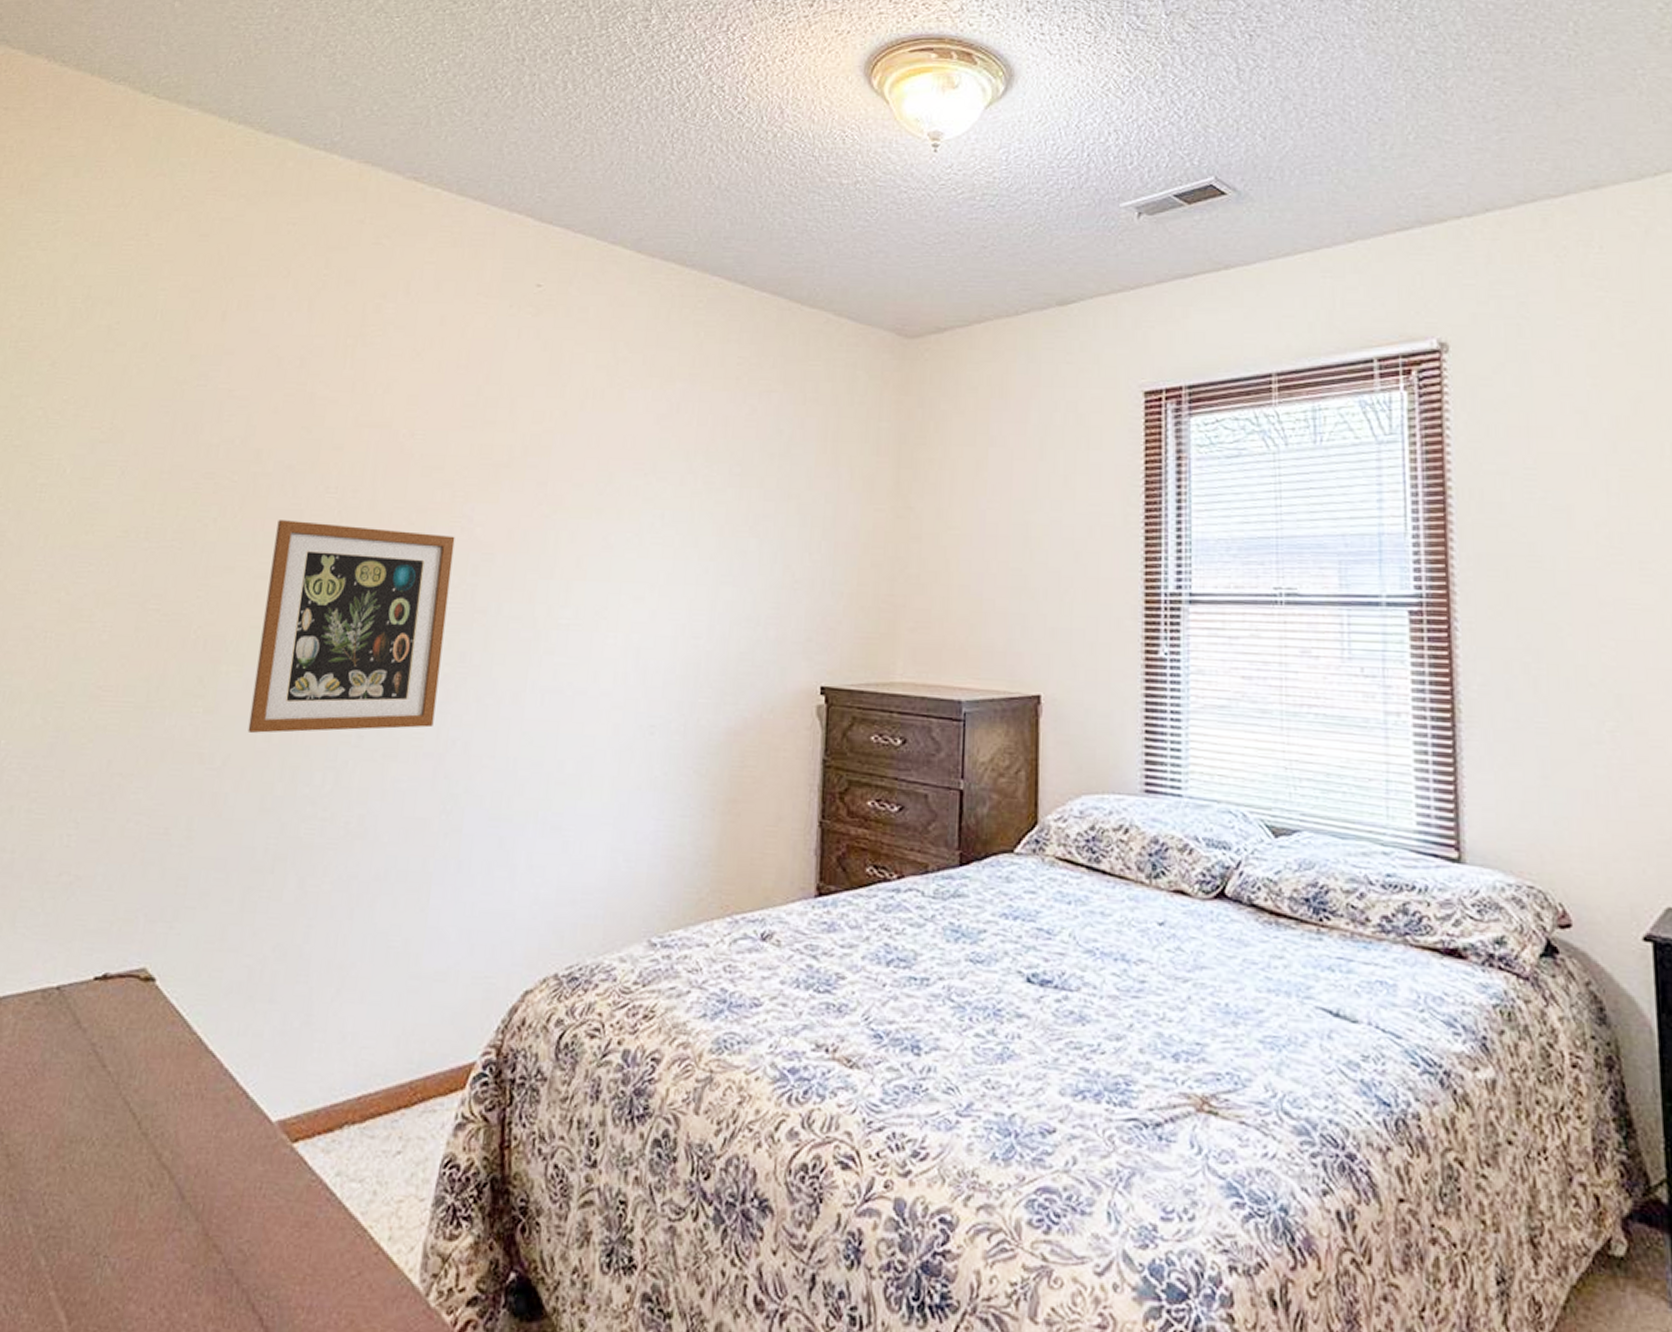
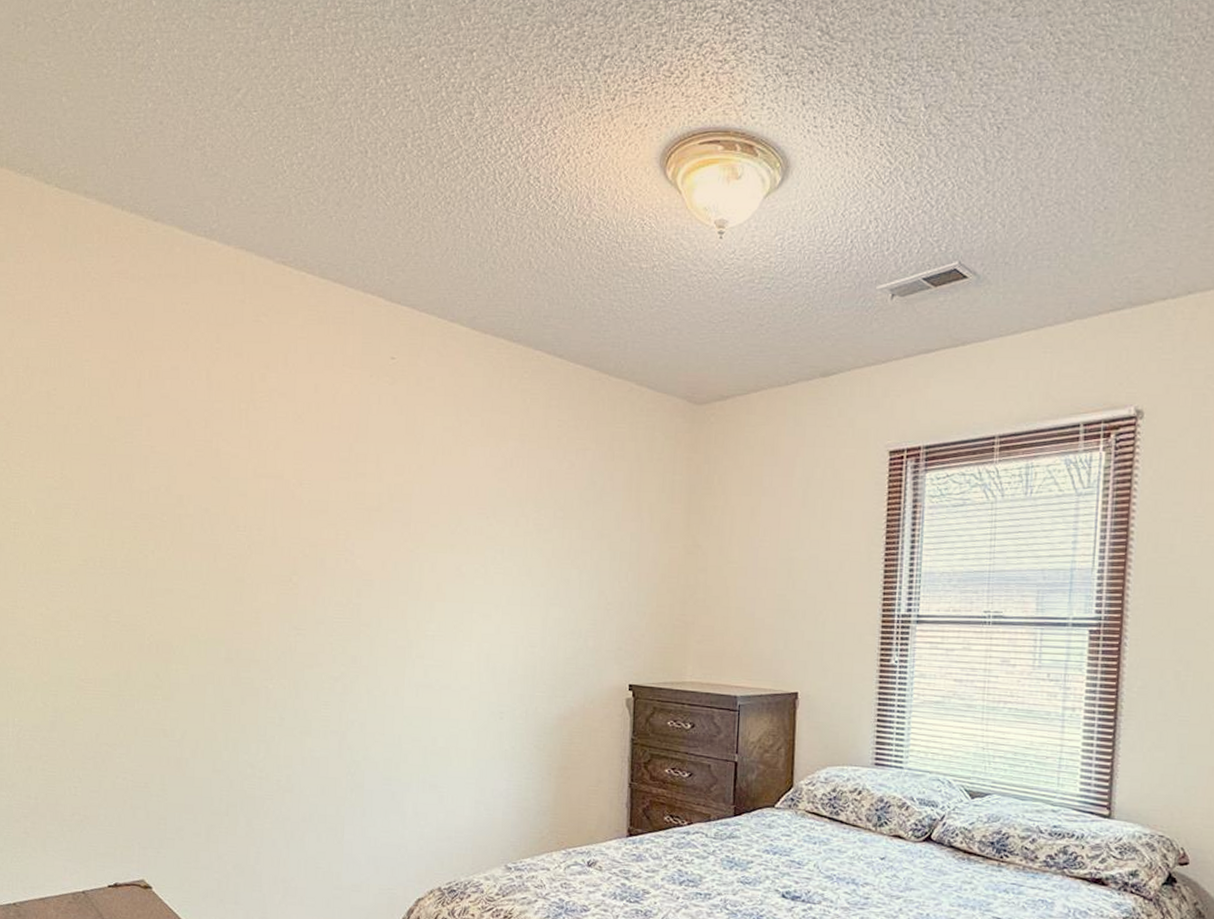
wall art: present [247,520,455,733] -> none [197,552,341,715]

